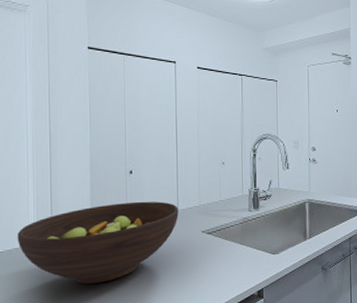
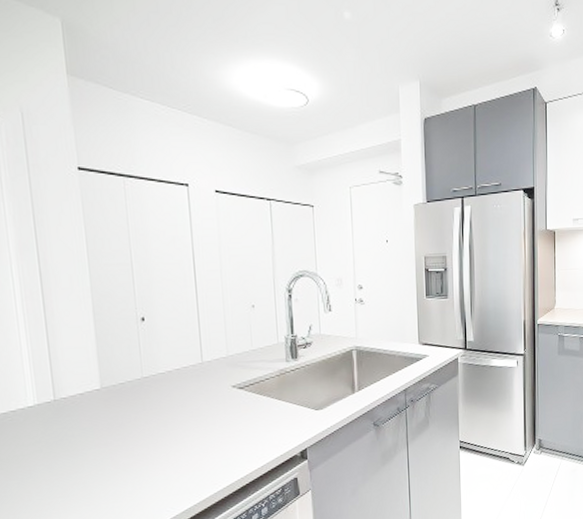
fruit bowl: present [17,201,179,284] -> none [12,352,204,449]

